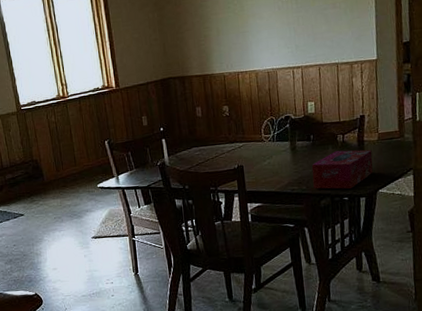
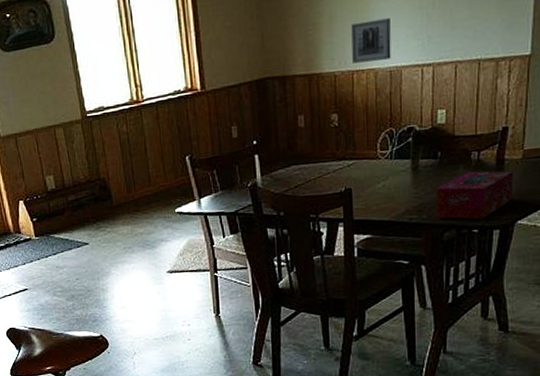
wall art: none [234,31,268,66] -> present [351,18,391,63]

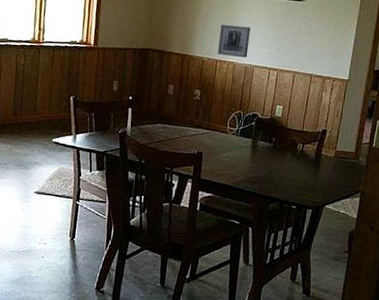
tissue box: present [436,170,513,220] -> none [265,158,327,199]

